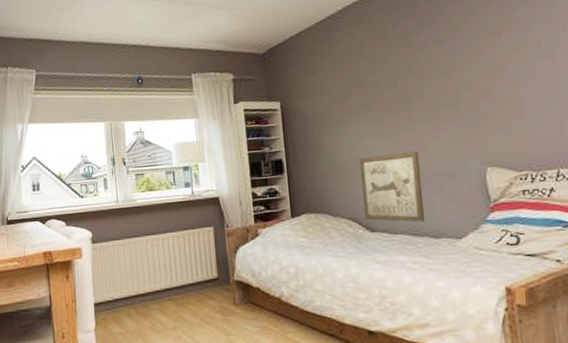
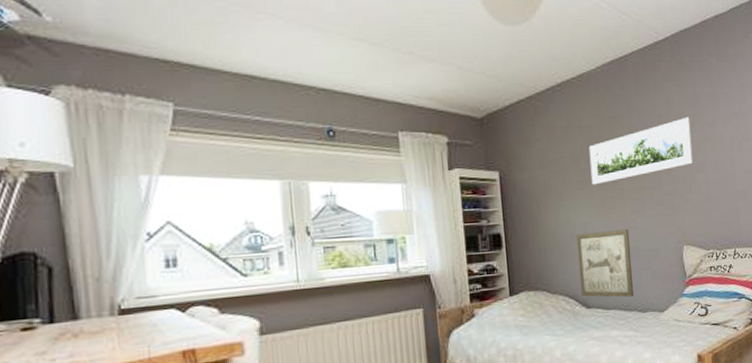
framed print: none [372,24,501,108] -> present [588,117,694,185]

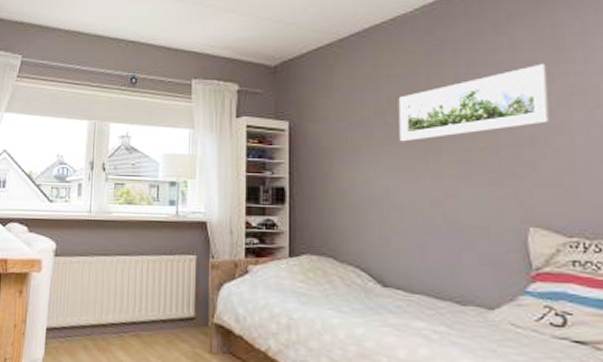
wall art: present [577,228,634,298] -> none [375,196,450,283]

